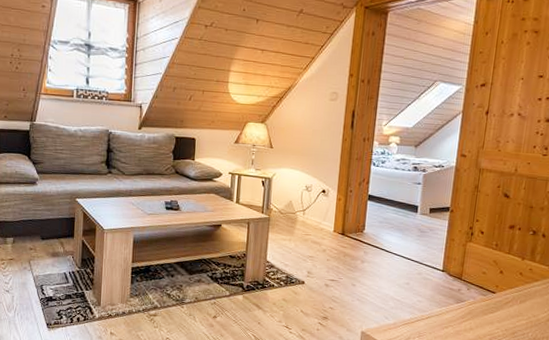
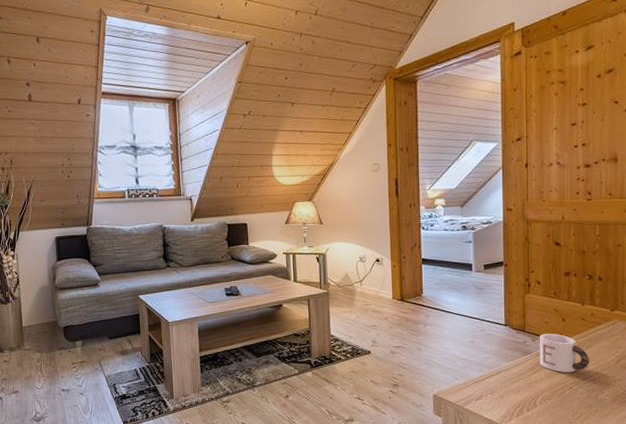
mug: none [471,283,521,325] -> present [539,333,589,373]

